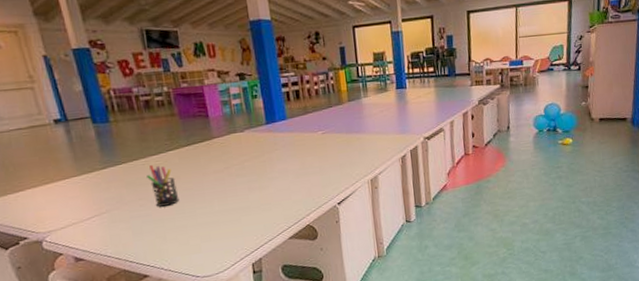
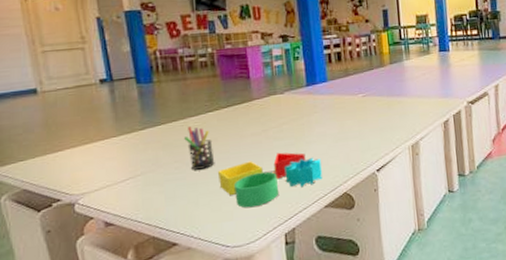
toy blocks: none [182,188,286,241] -> present [217,152,322,208]

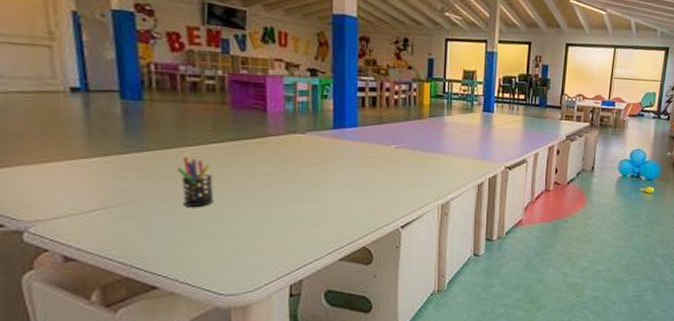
toy blocks: present [217,152,322,208] -> none [215,197,340,254]

